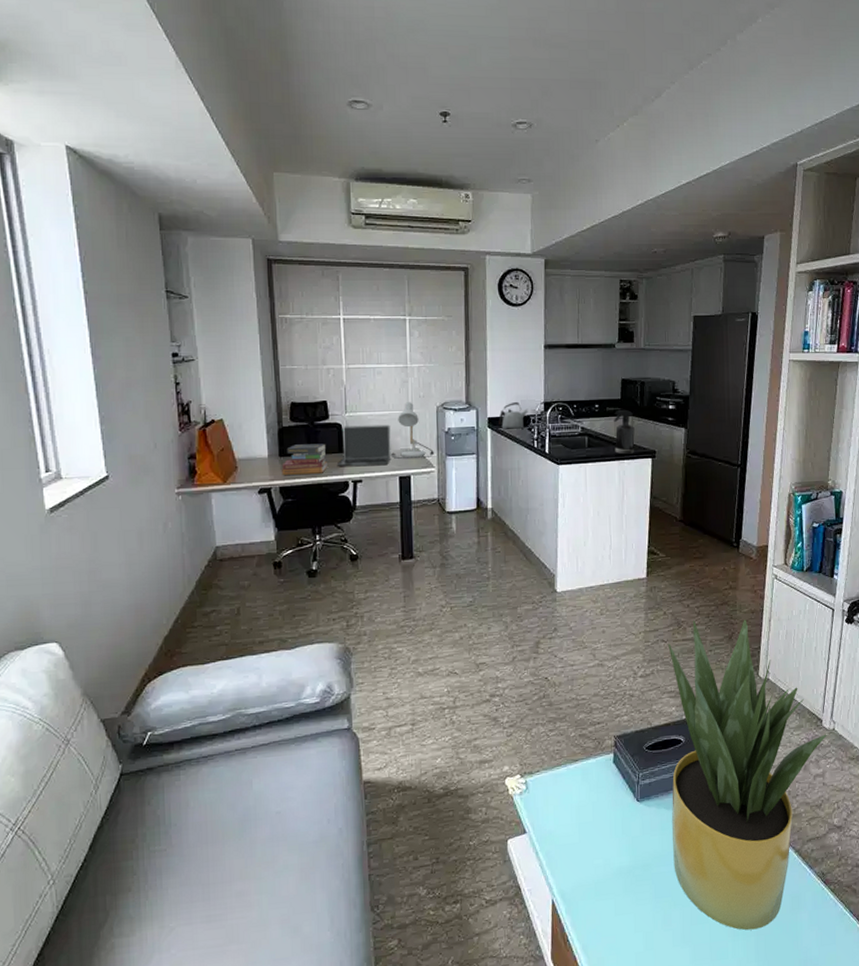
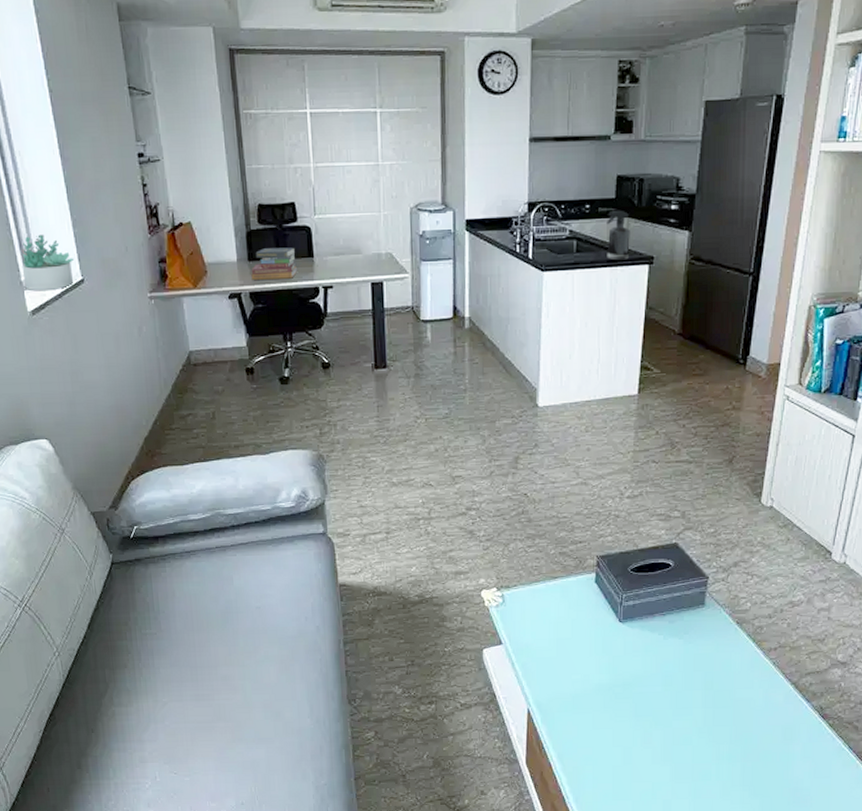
succulent plant: none [42,431,99,489] -> present [21,234,73,291]
laptop: present [336,424,391,466] -> none [306,227,363,271]
desk lamp: present [391,402,434,459] -> none [363,203,408,264]
kettle: present [499,401,528,429] -> none [477,201,510,232]
planter: present [668,620,827,931] -> none [655,441,836,756]

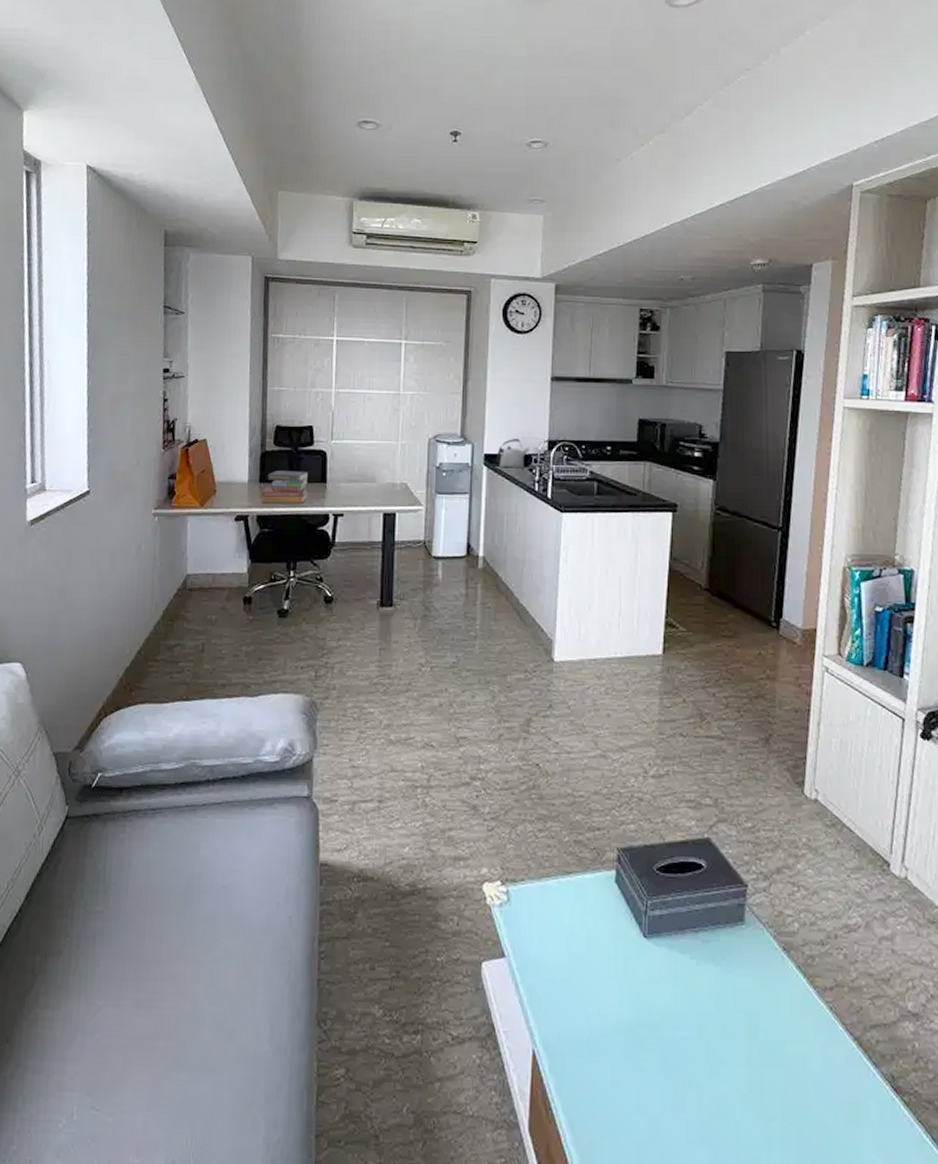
succulent plant: present [21,234,73,291] -> none [28,442,83,501]
kettle: none [477,201,510,232] -> present [496,438,530,469]
spray bottle: present [607,210,630,261] -> none [628,453,653,506]

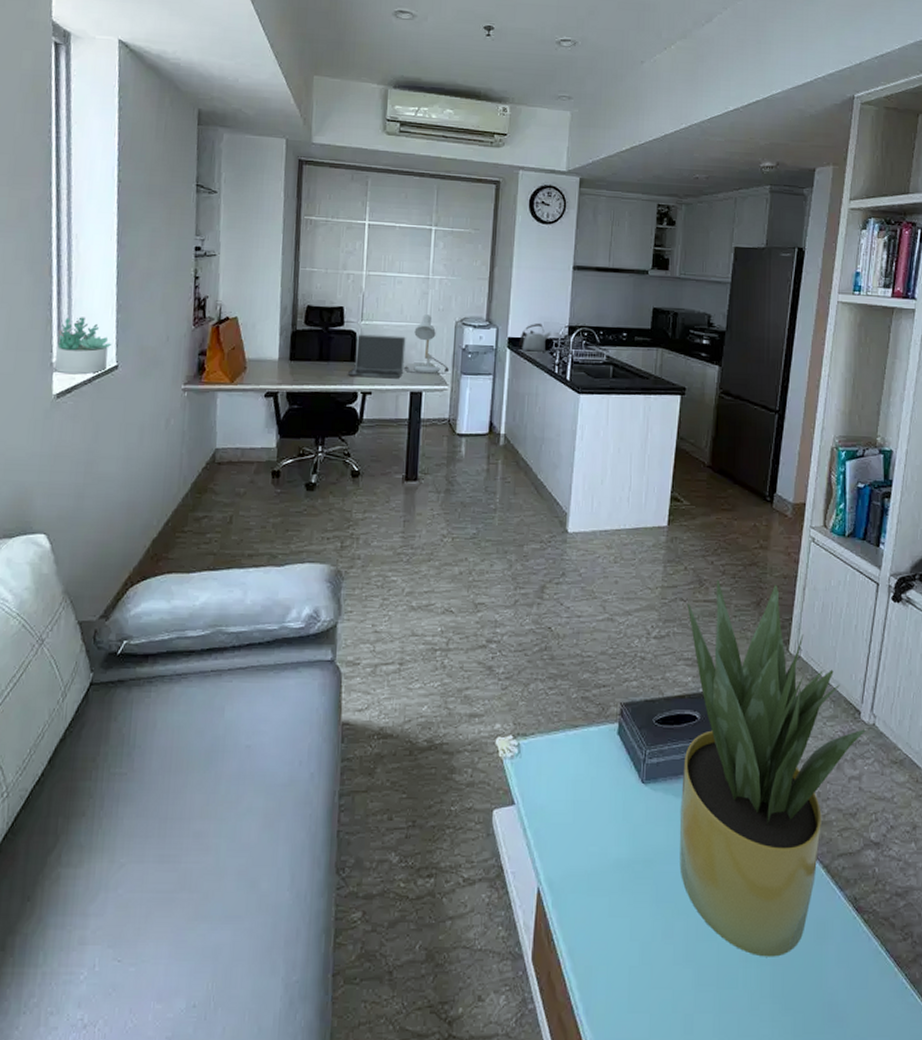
succulent plant: none [28,442,83,501] -> present [55,317,111,375]
books: present [261,470,308,504] -> none [290,349,338,382]
laptop: none [318,454,378,498] -> present [347,334,406,378]
desk lamp: none [376,432,423,494] -> present [404,314,449,374]
planter: none [687,713,897,1140] -> present [679,579,866,957]

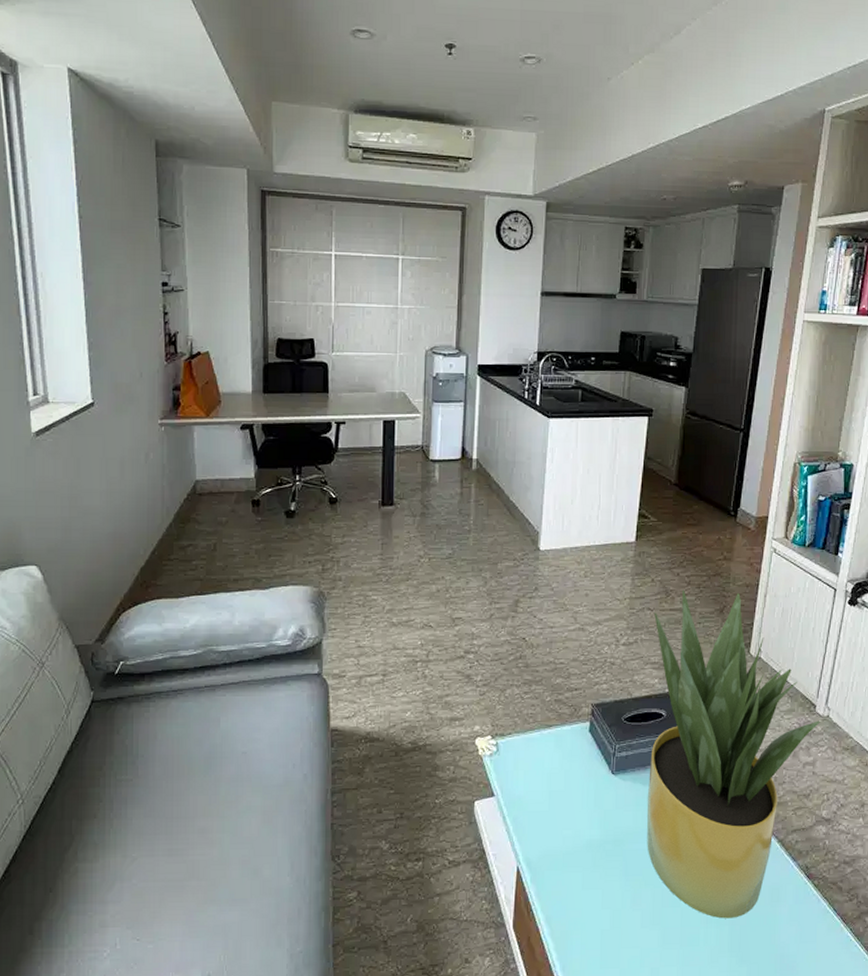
succulent plant: present [55,317,111,375] -> none [30,355,85,412]
laptop: present [347,334,406,378] -> none [320,365,377,407]
desk lamp: present [404,314,449,374] -> none [376,344,420,403]
kettle: present [519,323,551,352] -> none [489,349,520,378]

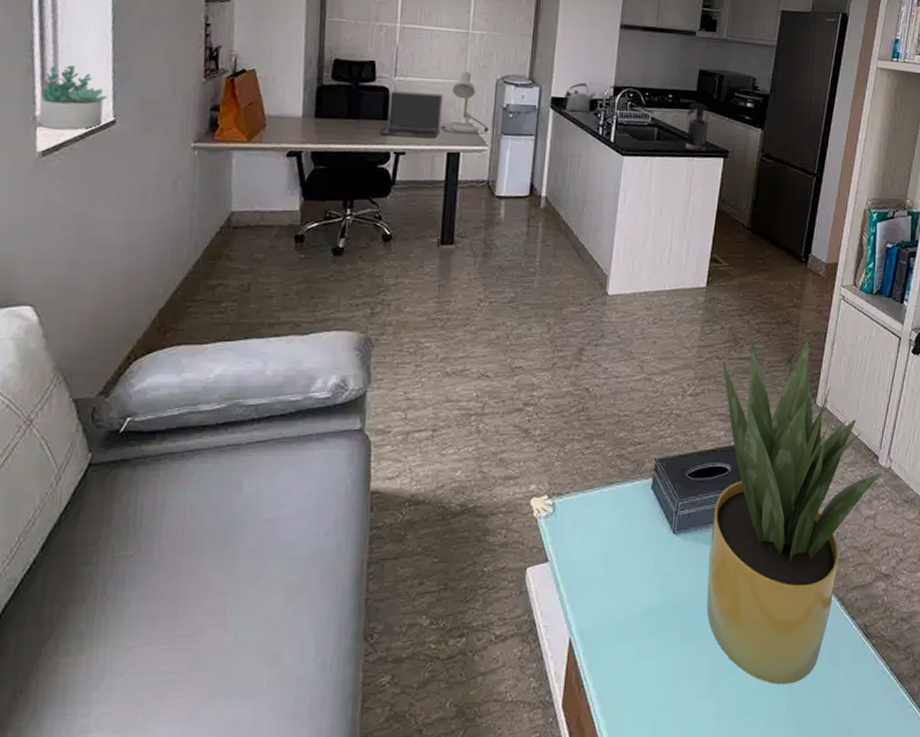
succulent plant: none [30,355,85,412] -> present [38,65,107,130]
laptop: none [320,365,377,407] -> present [378,90,443,137]
desk lamp: none [376,344,420,403] -> present [441,71,488,134]
kettle: none [489,349,520,378] -> present [563,82,596,113]
spray bottle: none [609,363,632,411] -> present [685,102,708,152]

